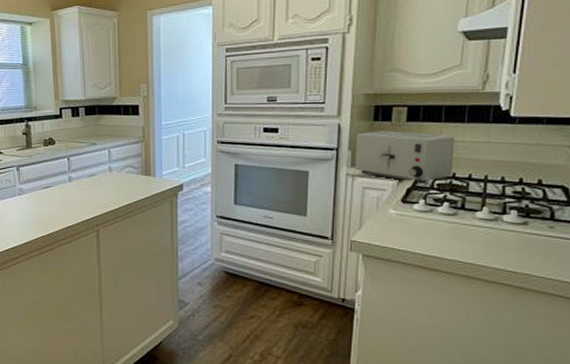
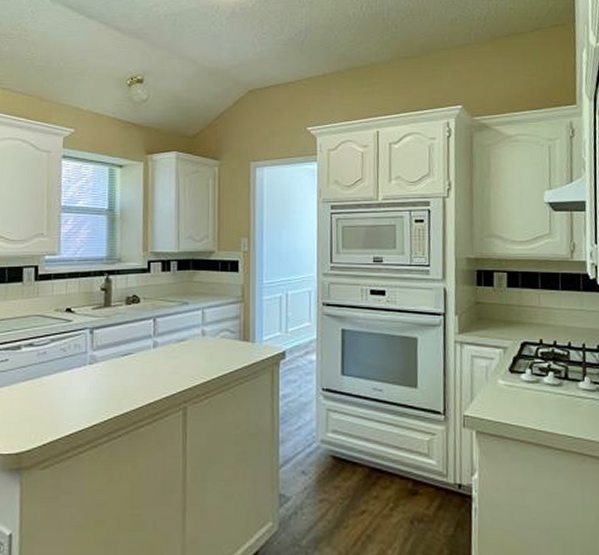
toaster: present [355,130,455,183] -> none [461,296,554,352]

